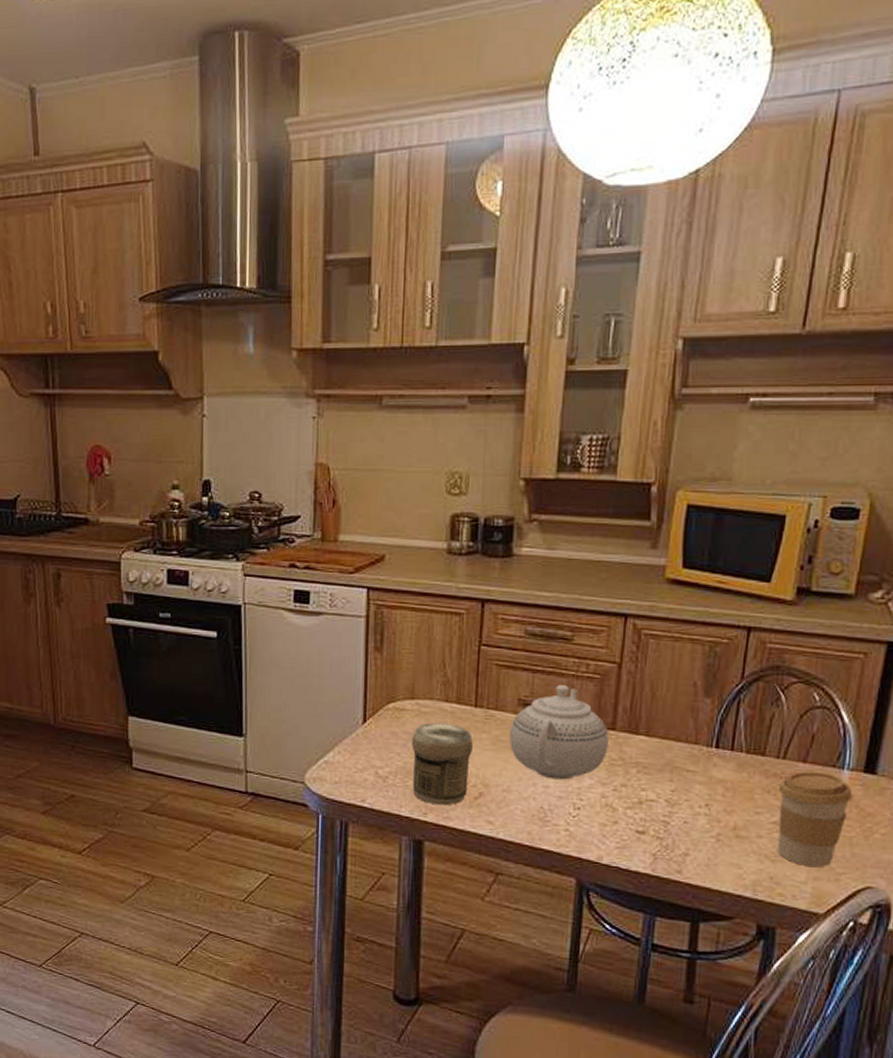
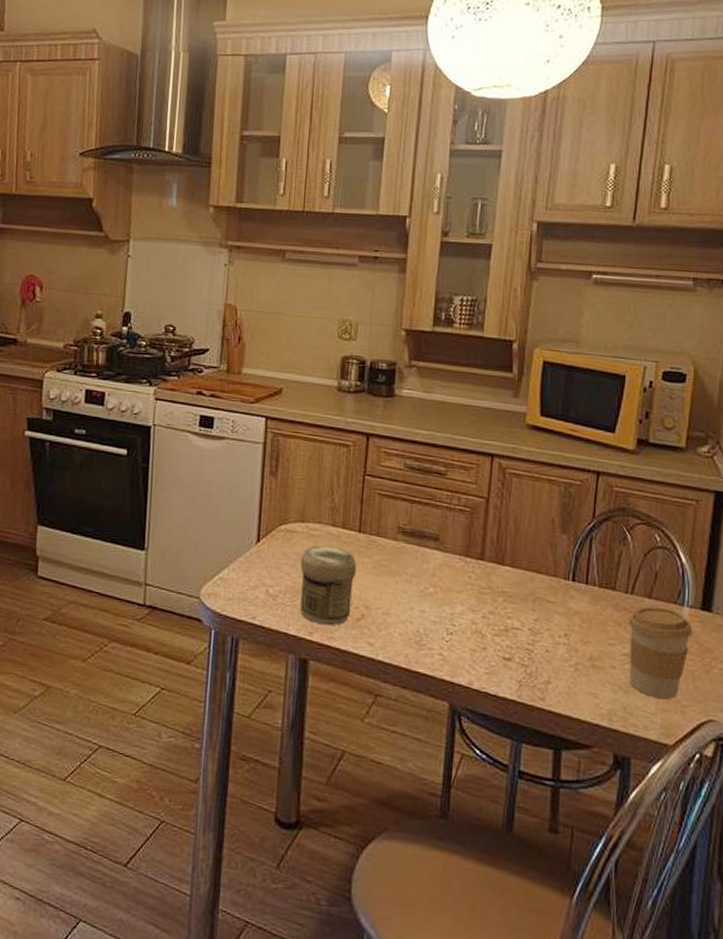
teapot: present [510,685,609,780] -> none [389,516,478,606]

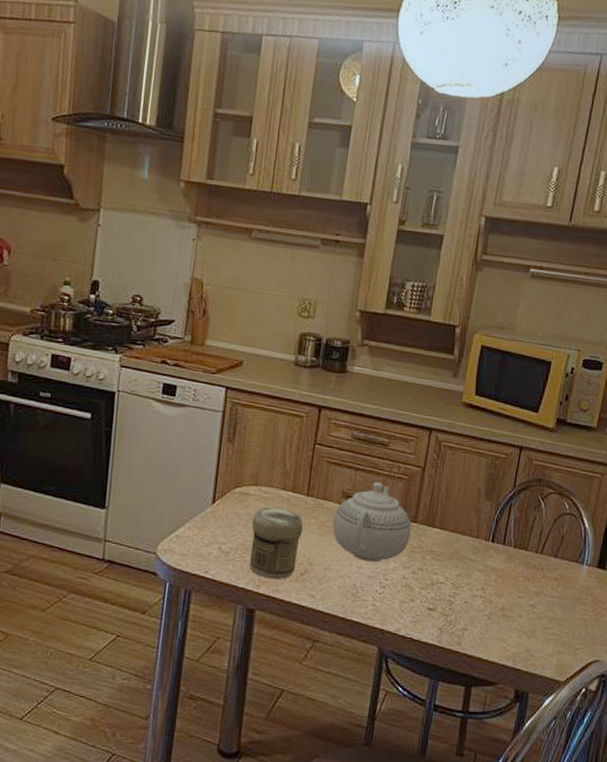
teapot: none [389,516,478,606] -> present [332,482,412,562]
coffee cup: present [629,606,693,699] -> none [533,564,589,643]

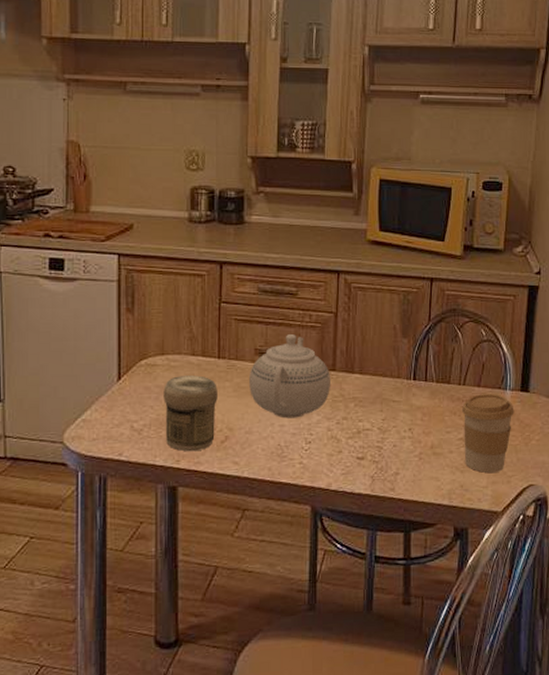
coffee cup: none [533,564,589,643] -> present [462,393,514,473]

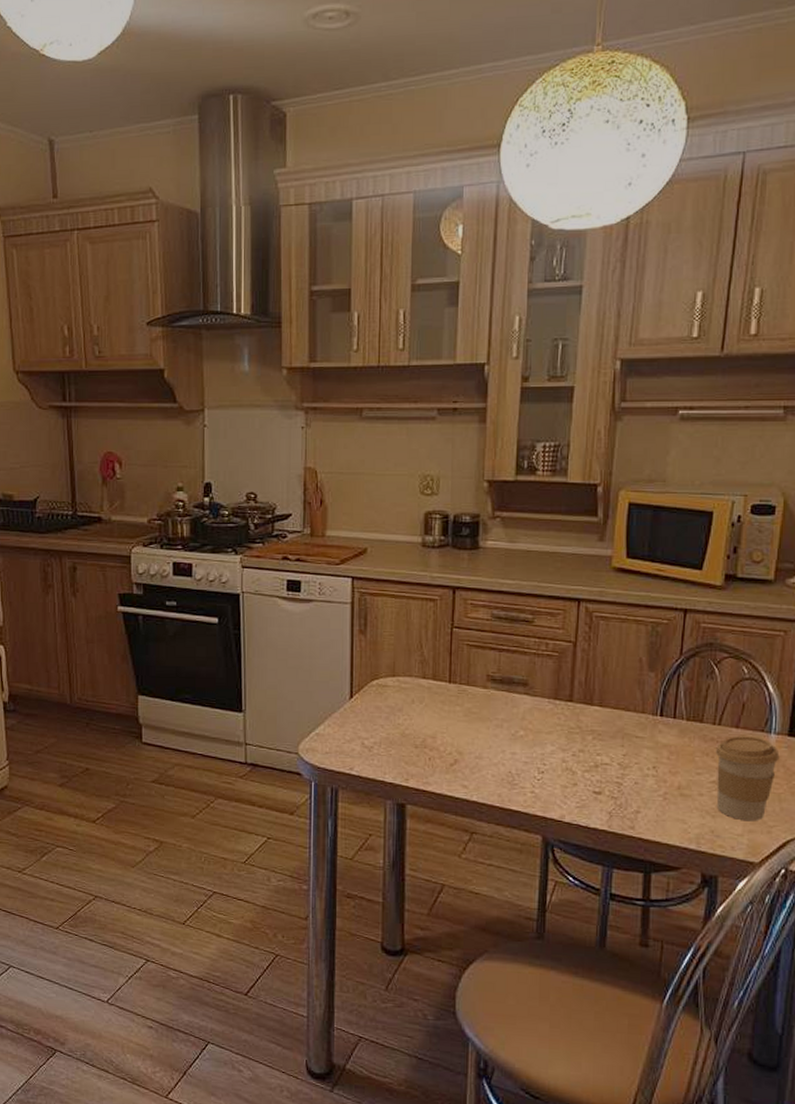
jar: present [163,375,218,452] -> none [394,698,448,772]
teapot: present [249,334,330,419] -> none [480,662,567,747]

